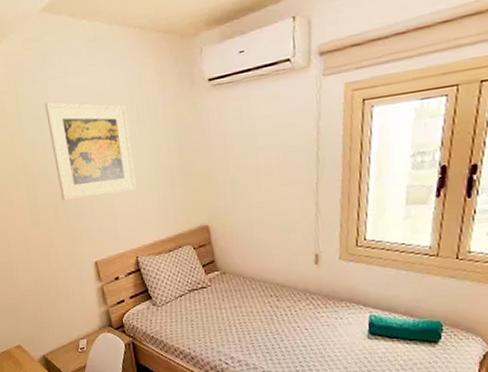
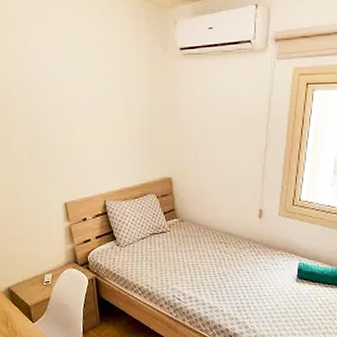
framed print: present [45,102,137,201] -> none [24,49,109,144]

